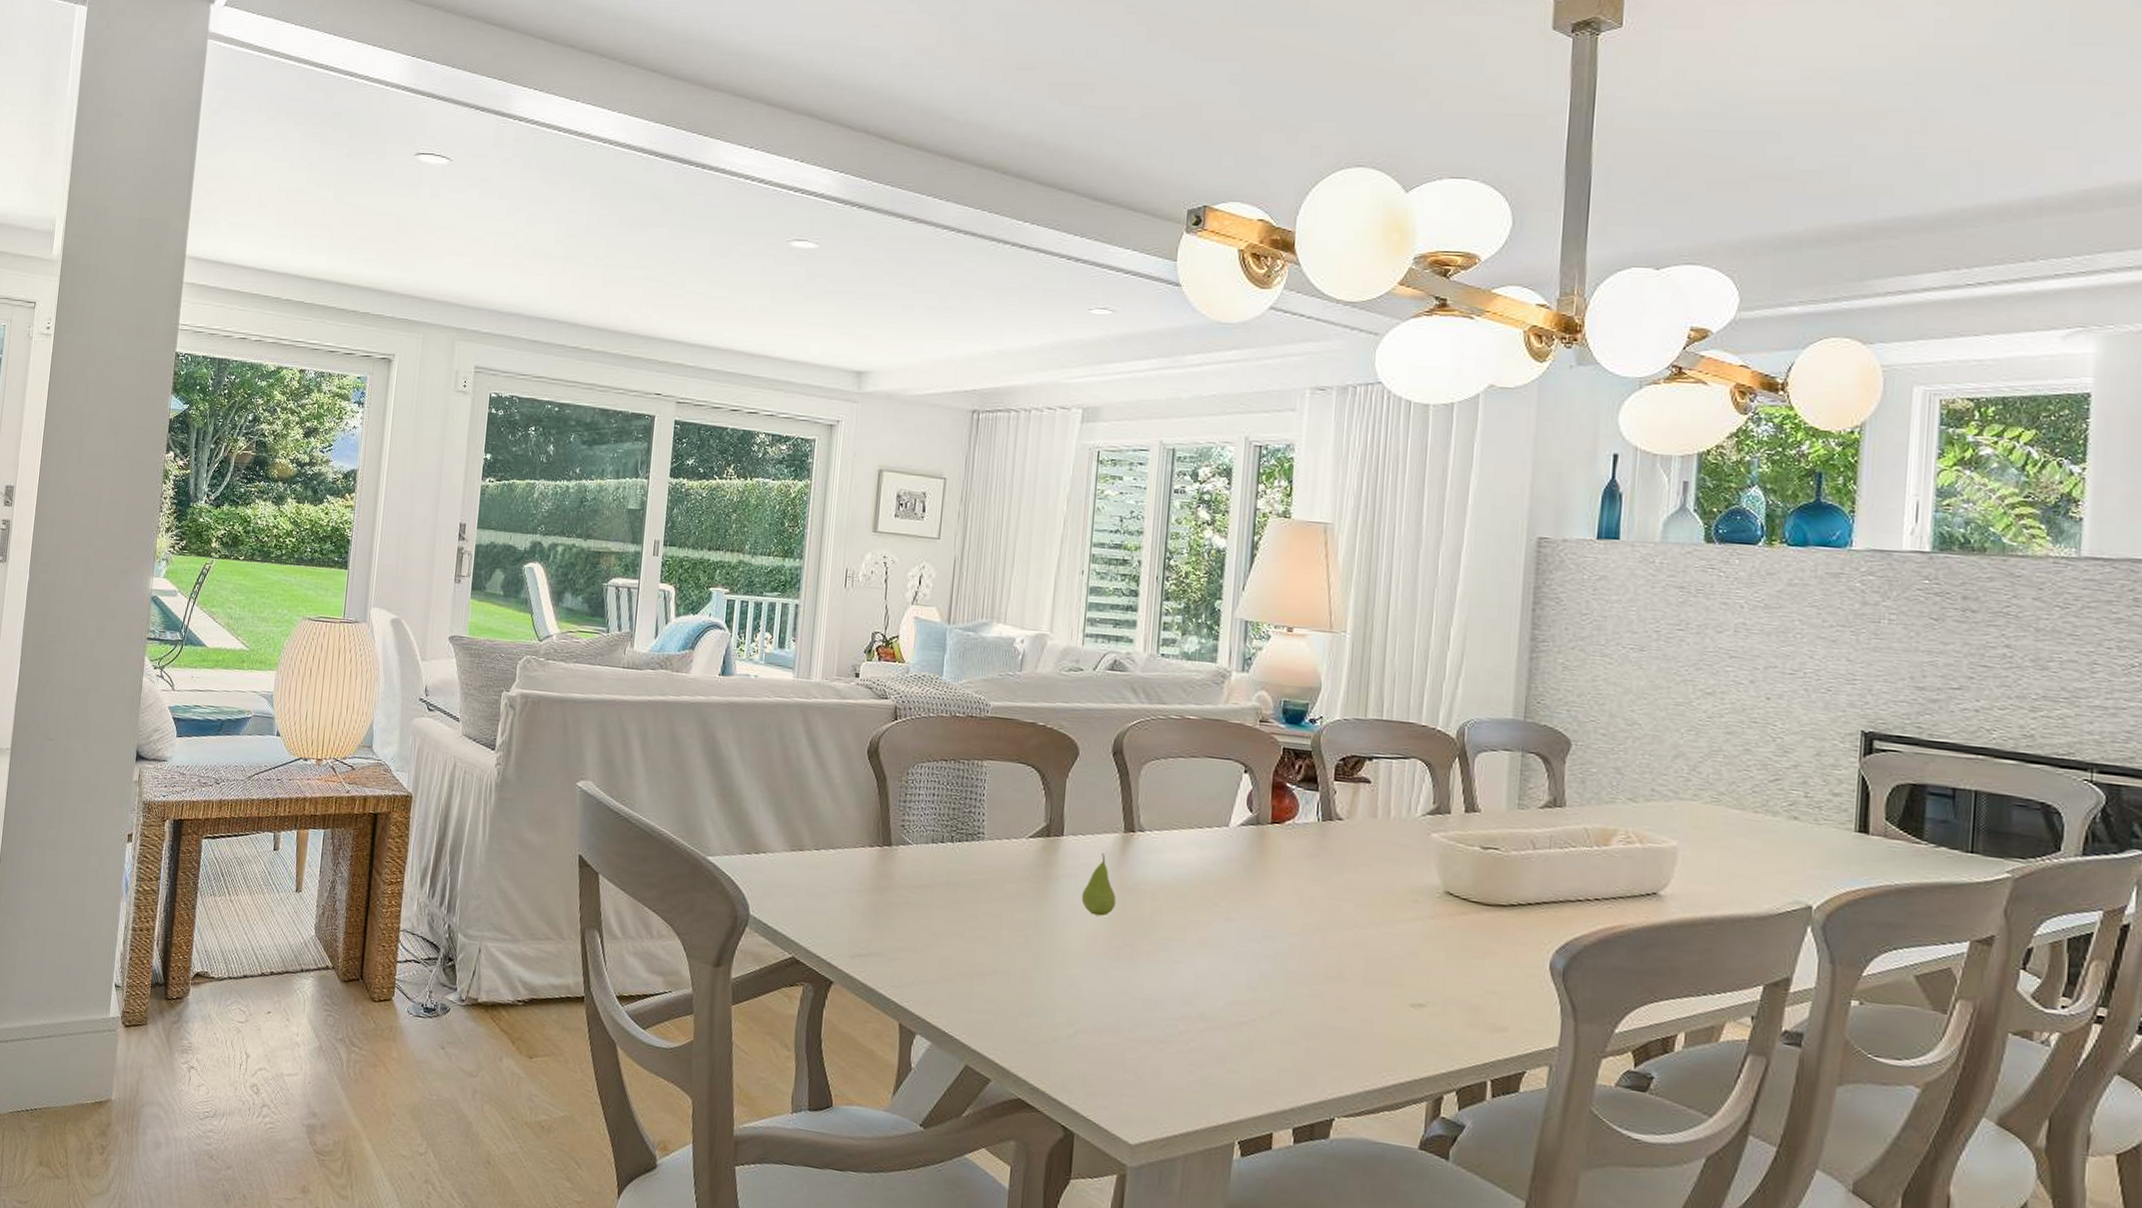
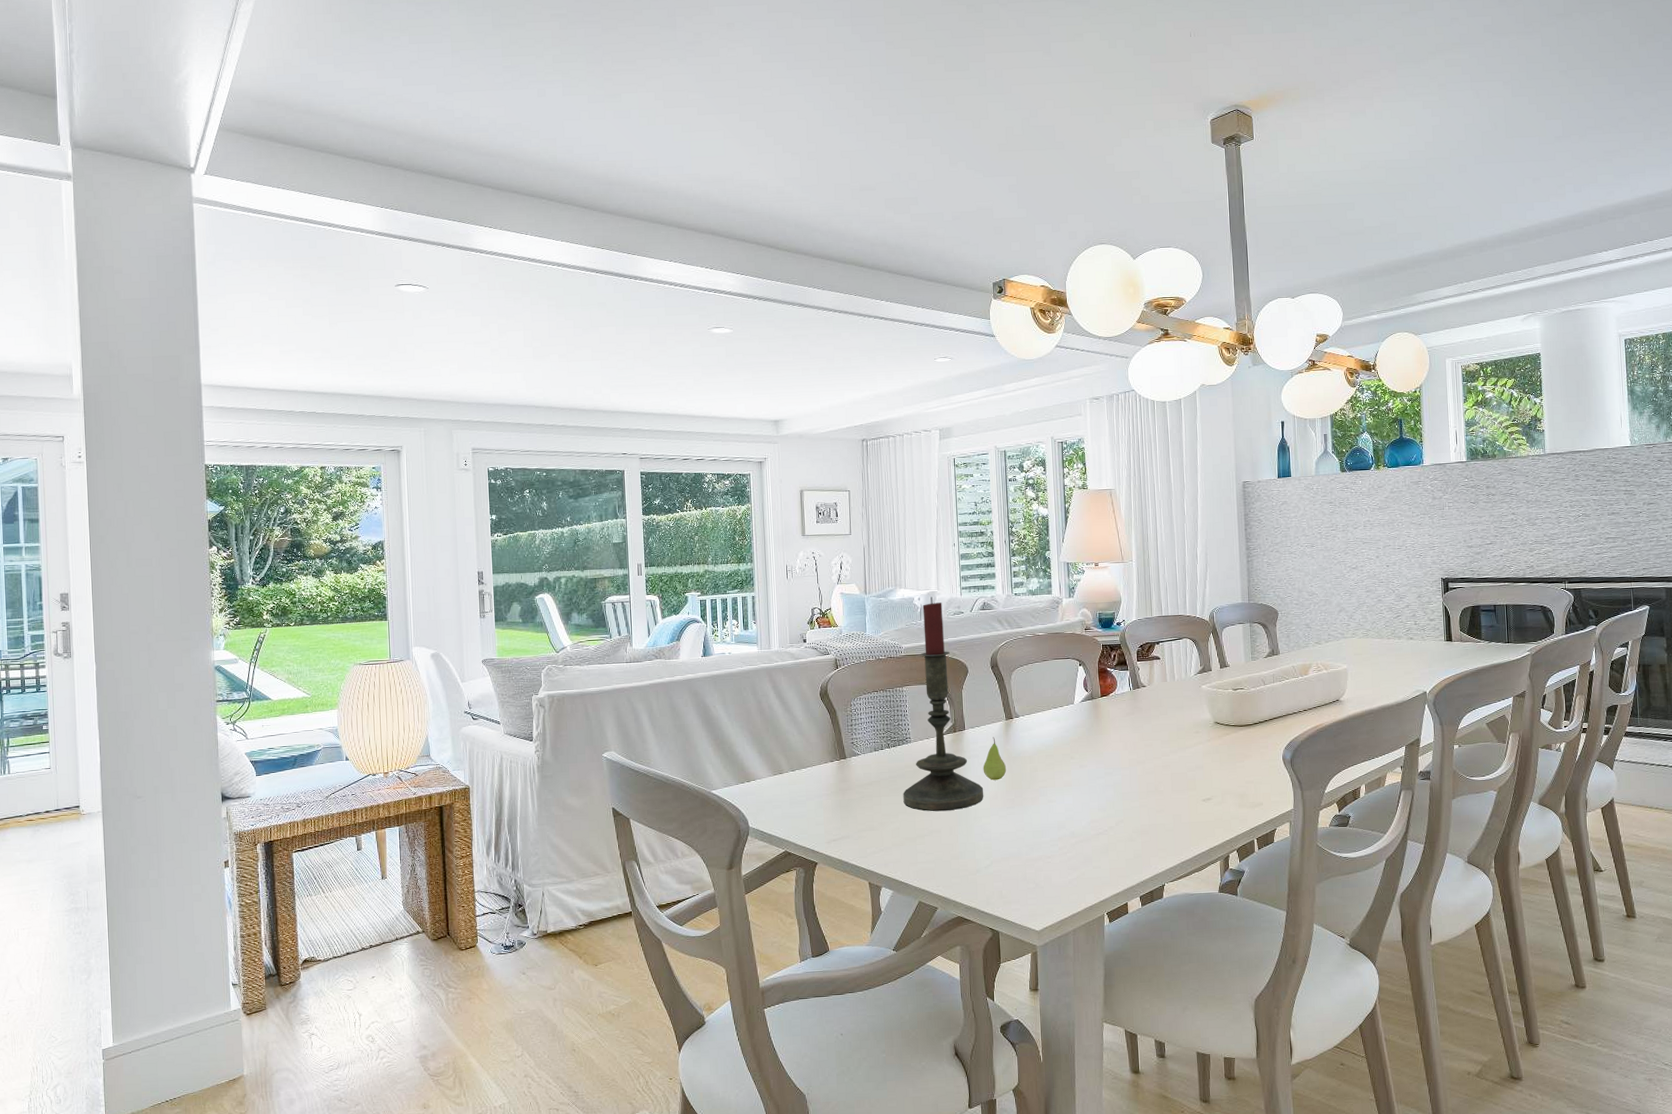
candle: none [962,640,1079,947] -> present [903,596,984,811]

